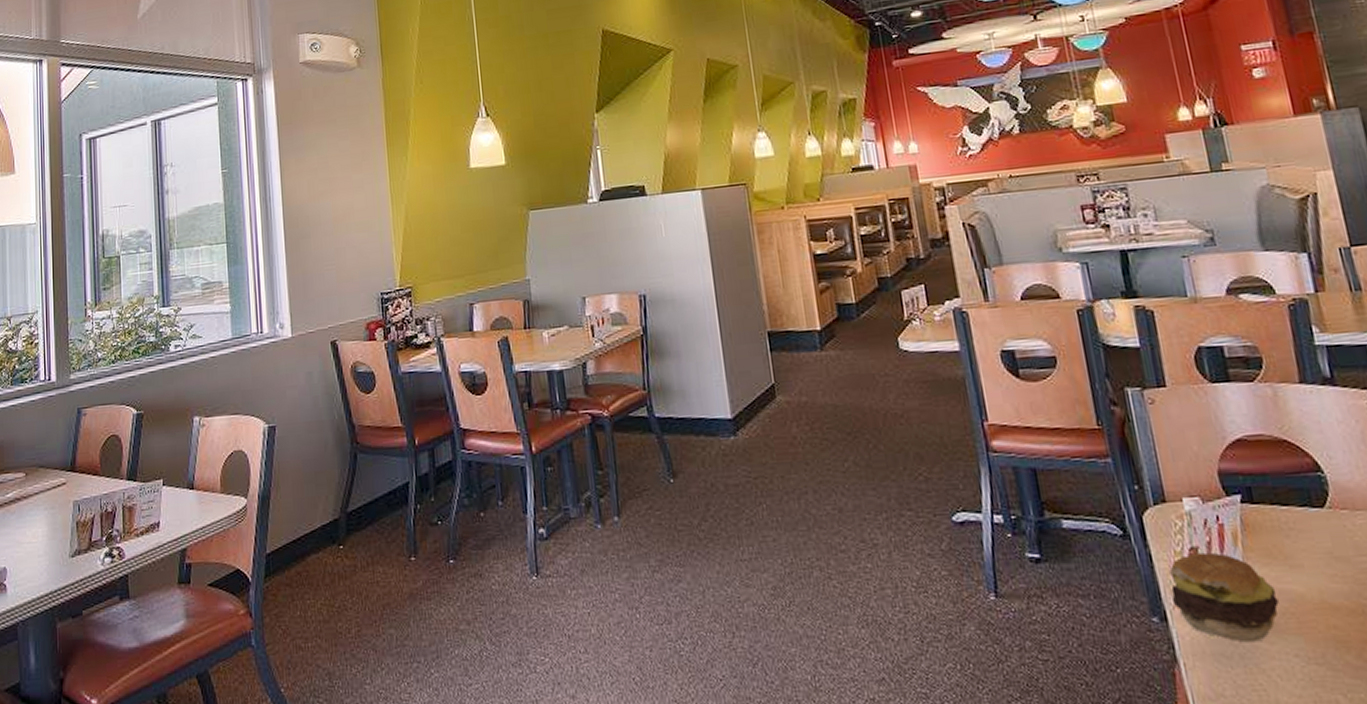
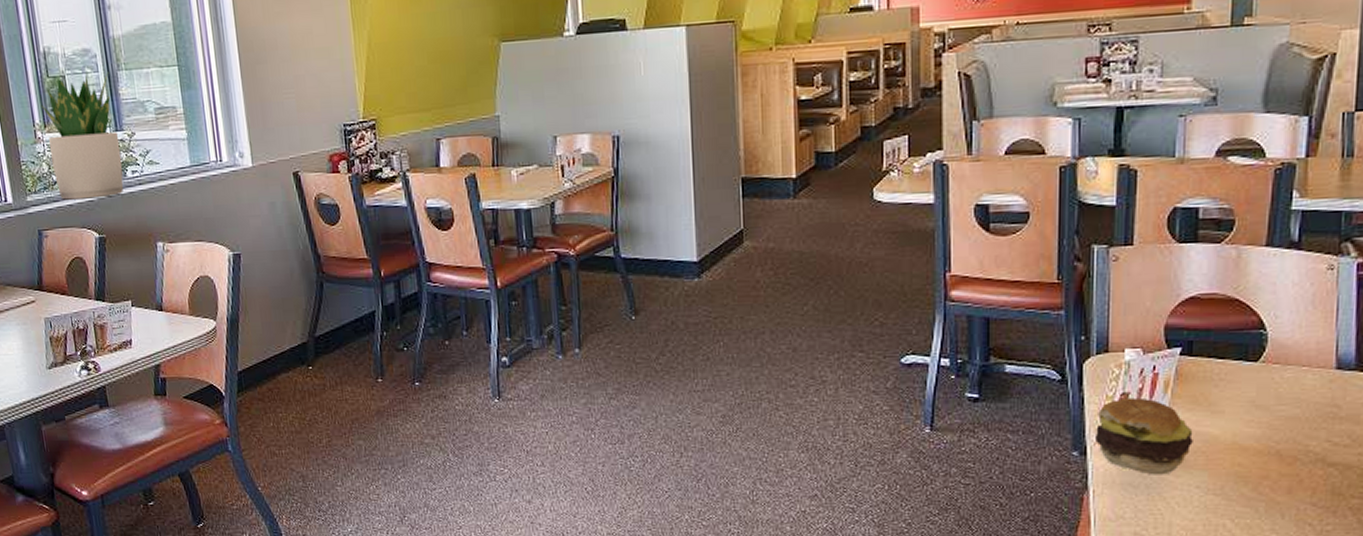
planter: none [93,250,167,377] -> present [40,70,124,200]

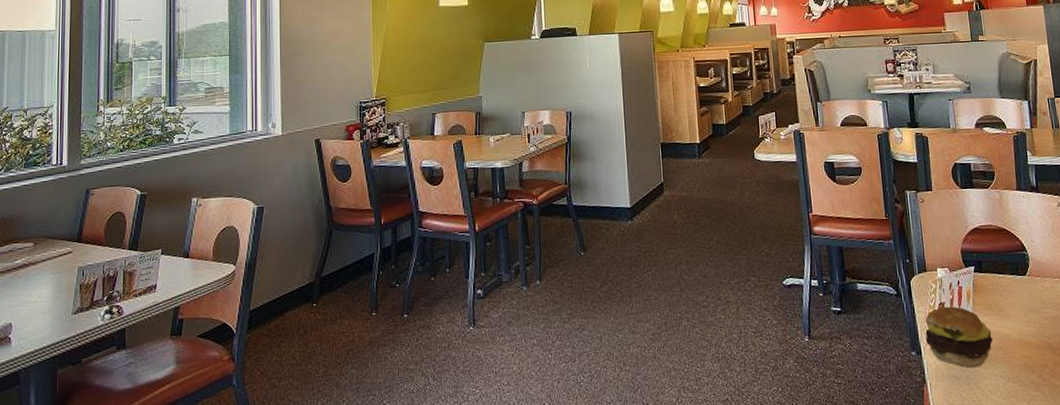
planter: present [40,70,124,200] -> none [106,58,171,163]

